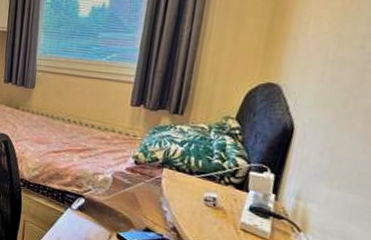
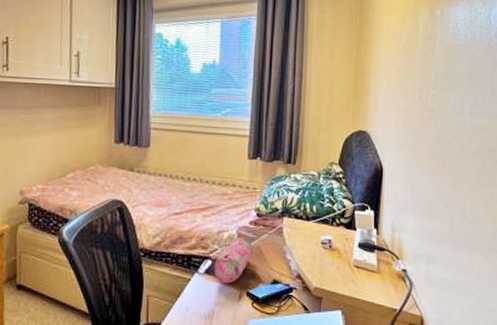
pencil case: none [86,181,128,223] -> present [214,237,254,284]

